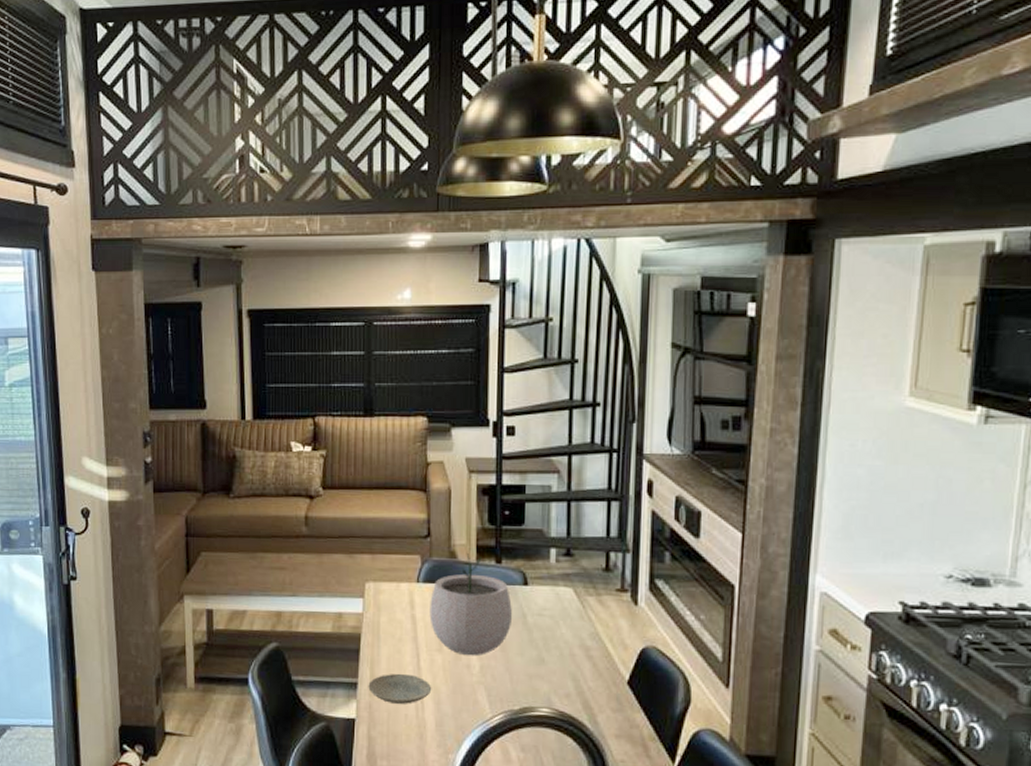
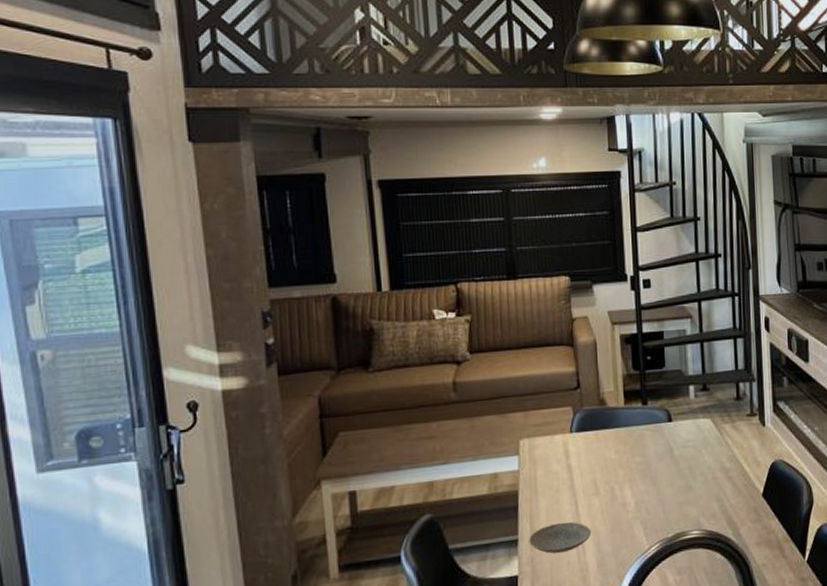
plant pot: present [429,553,512,656] -> none [584,399,660,495]

